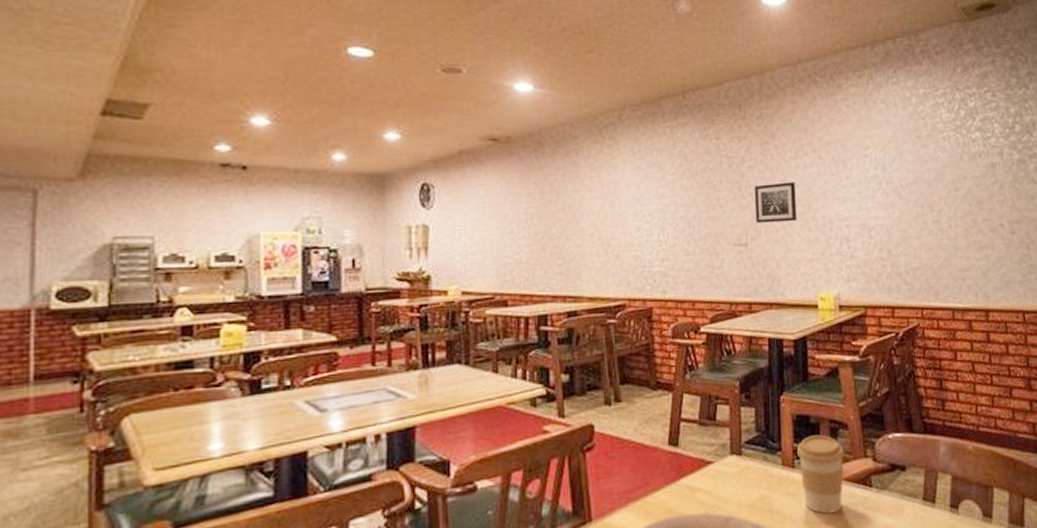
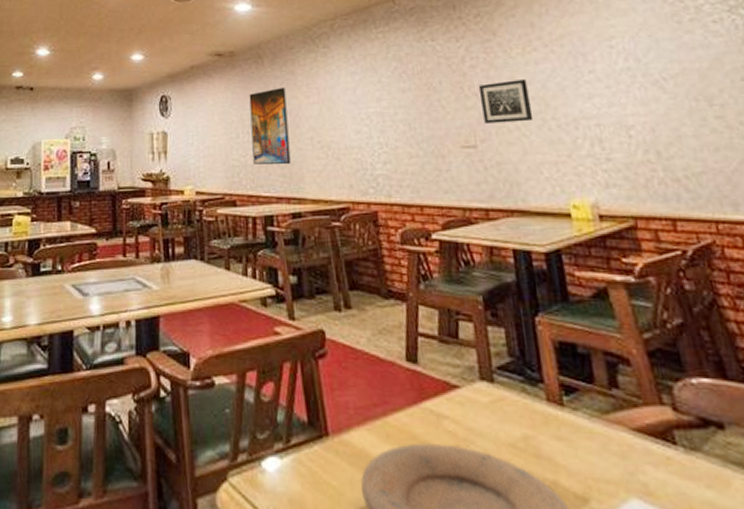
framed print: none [526,180,569,263] -> present [249,87,291,165]
coffee cup: present [796,435,845,514] -> none [563,368,636,471]

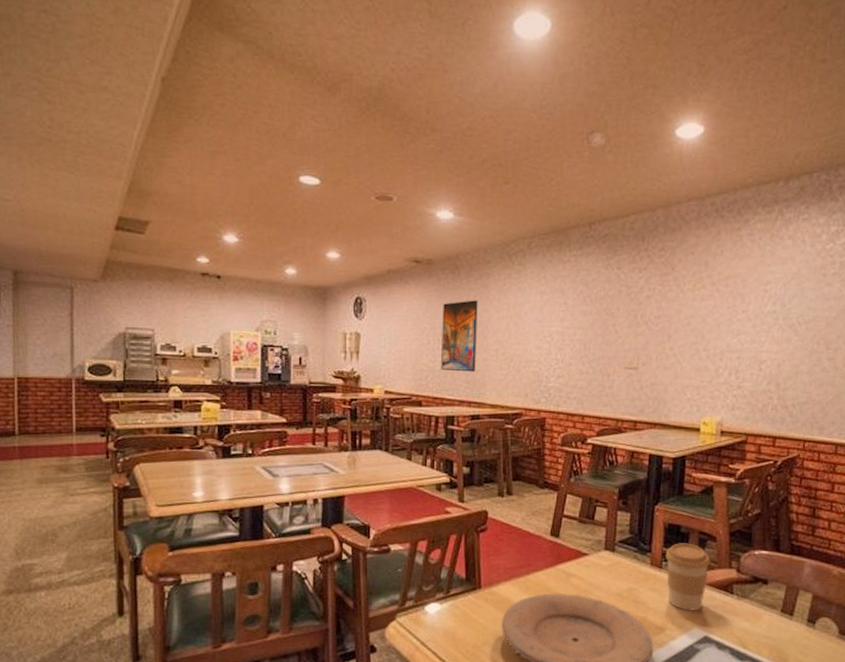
wall art: present [478,79,534,124] -> none [648,313,691,351]
coffee cup: none [563,368,636,471] -> present [665,543,711,611]

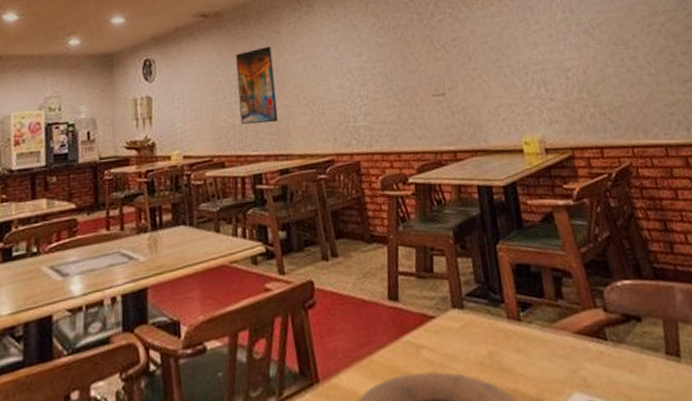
coffee cup: present [665,543,711,611] -> none [520,284,577,371]

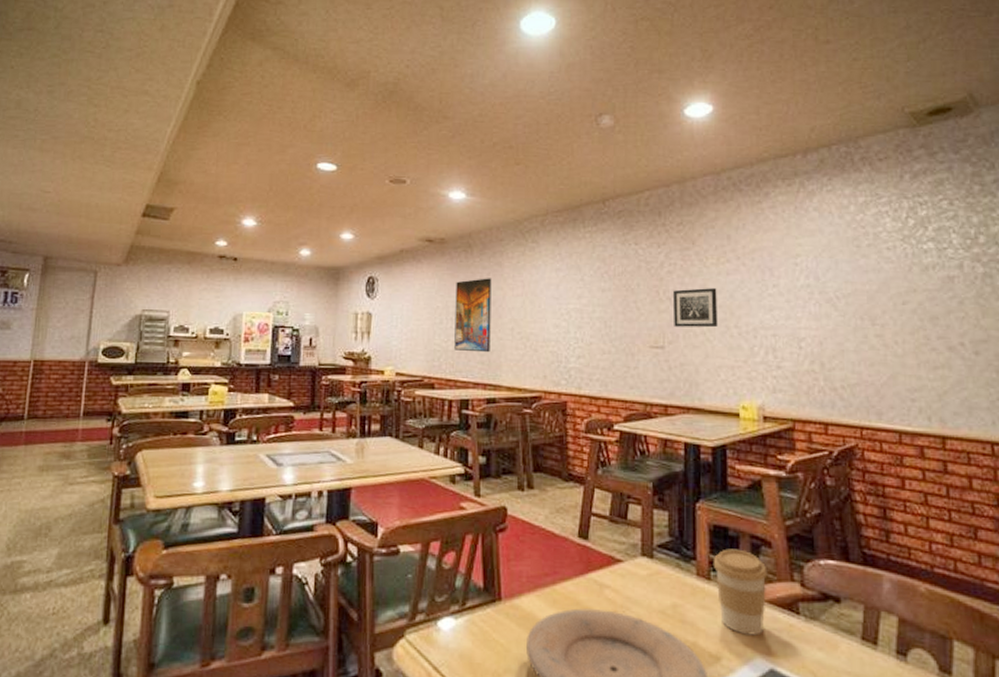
wall art: none [445,31,492,73] -> present [672,288,718,328]
coffee cup: none [520,284,577,371] -> present [713,548,768,636]

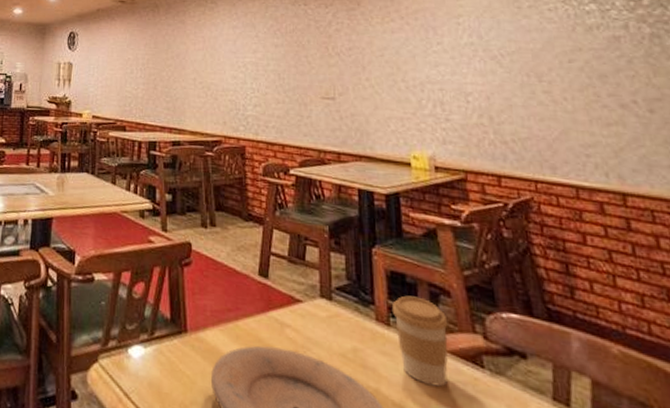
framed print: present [454,278,492,353] -> none [143,34,176,100]
wall art: present [672,288,718,328] -> none [341,45,386,81]

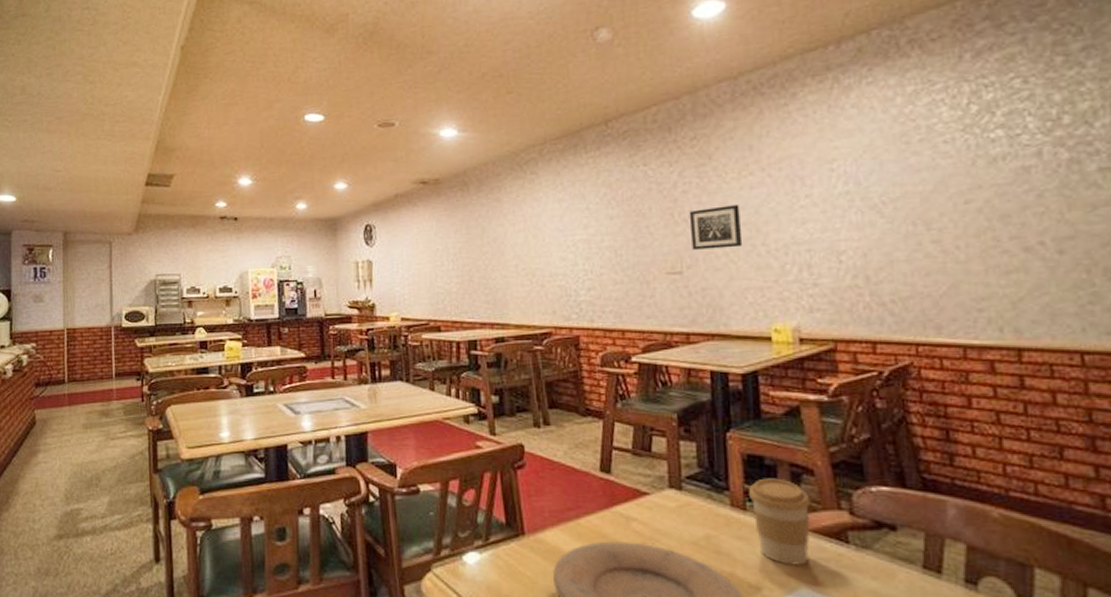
wall art: none [341,45,386,81] -> present [689,205,743,250]

